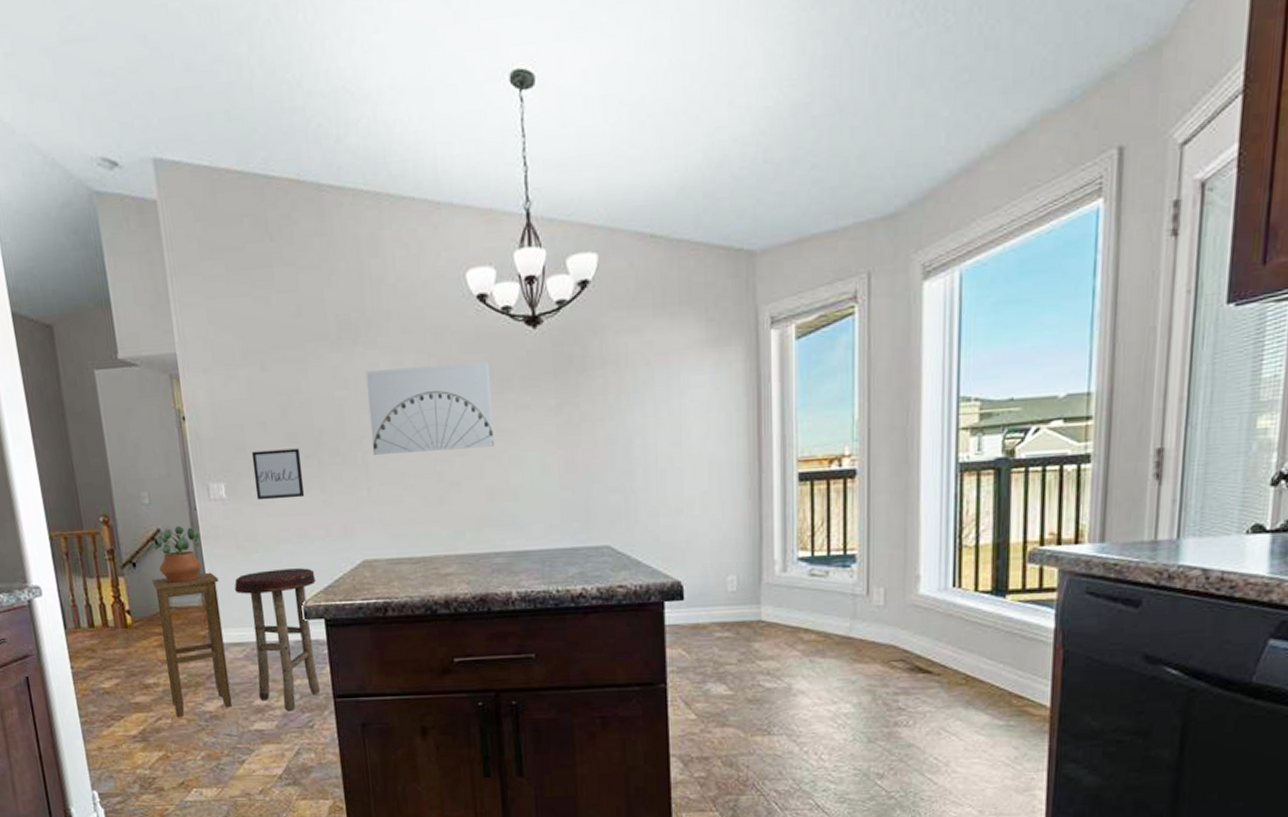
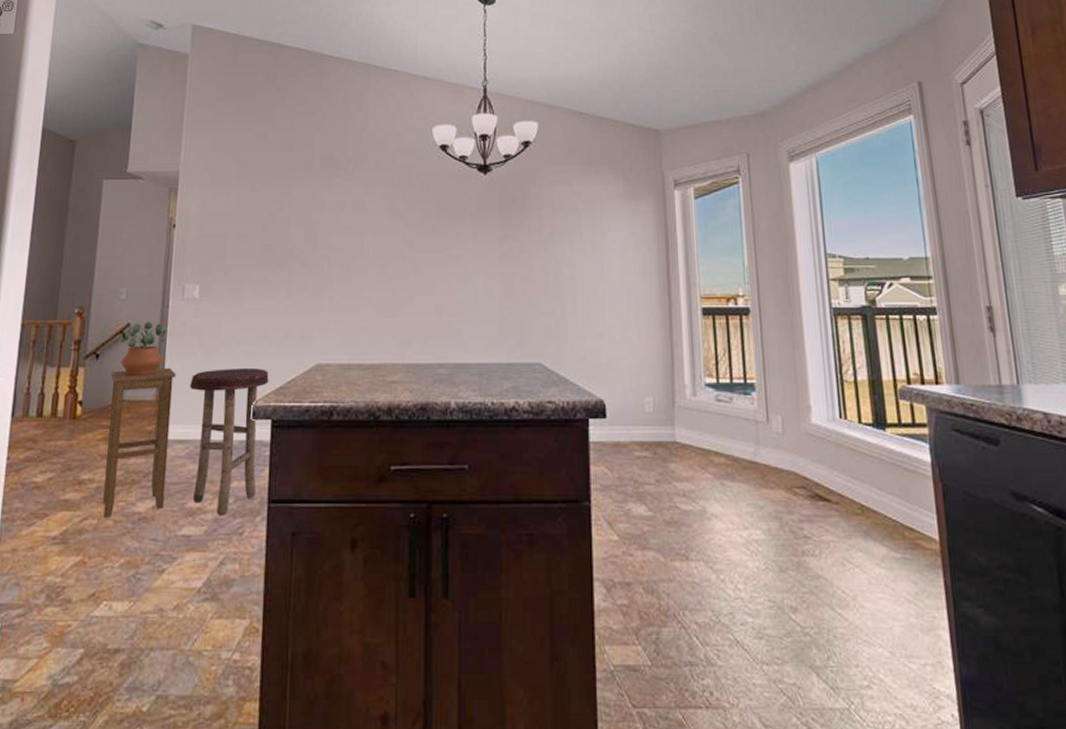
wall art: present [251,448,305,501] -> none [226,258,274,303]
wall art: present [365,361,494,455] -> none [338,198,445,269]

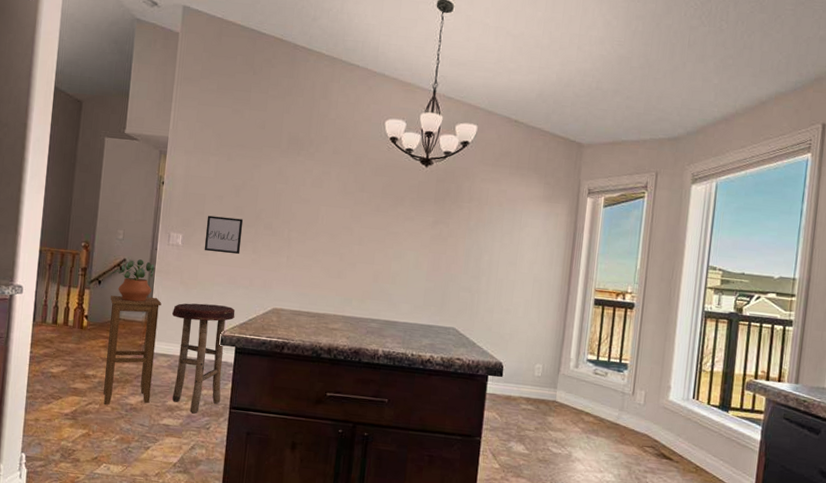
wall art: none [226,258,274,303] -> present [204,215,244,255]

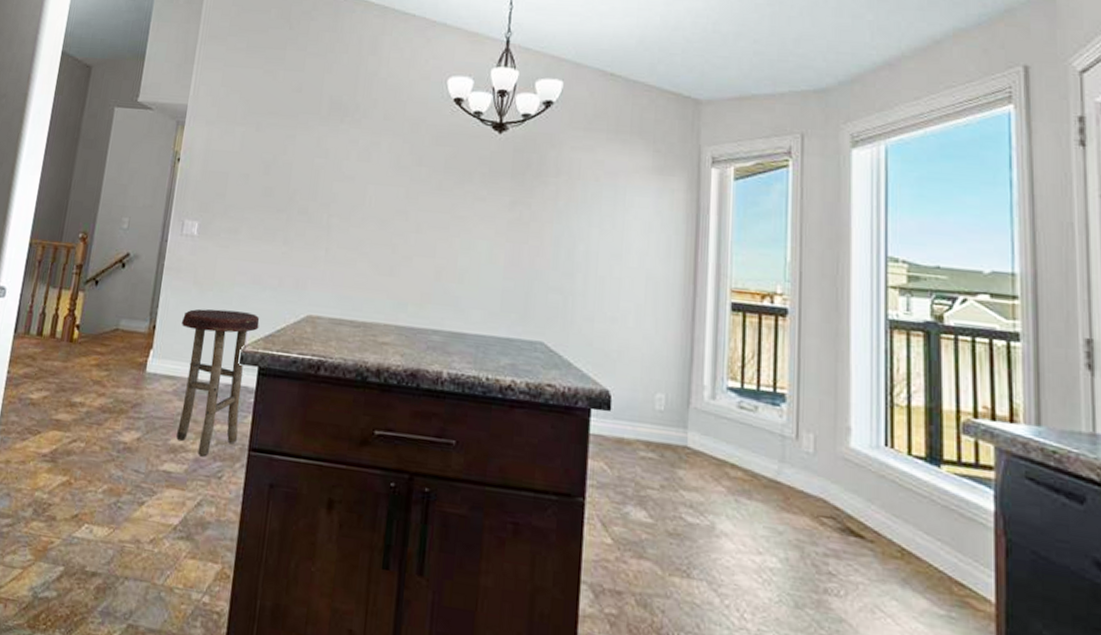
stool: present [103,295,162,405] -> none [91,299,170,444]
potted plant: present [111,259,155,302] -> none [111,253,164,308]
wall art: present [204,215,244,255] -> none [224,198,273,247]

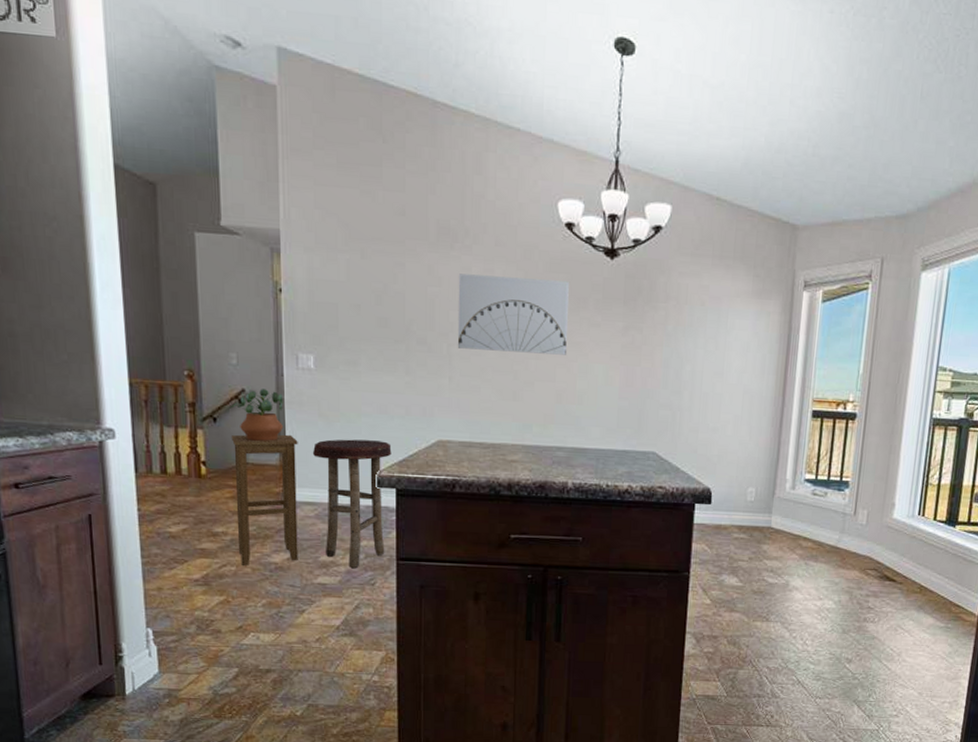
stool: none [91,299,170,444] -> present [231,434,298,567]
potted plant: none [111,253,164,308] -> present [228,389,284,441]
wall art: none [337,146,455,230] -> present [457,273,569,355]

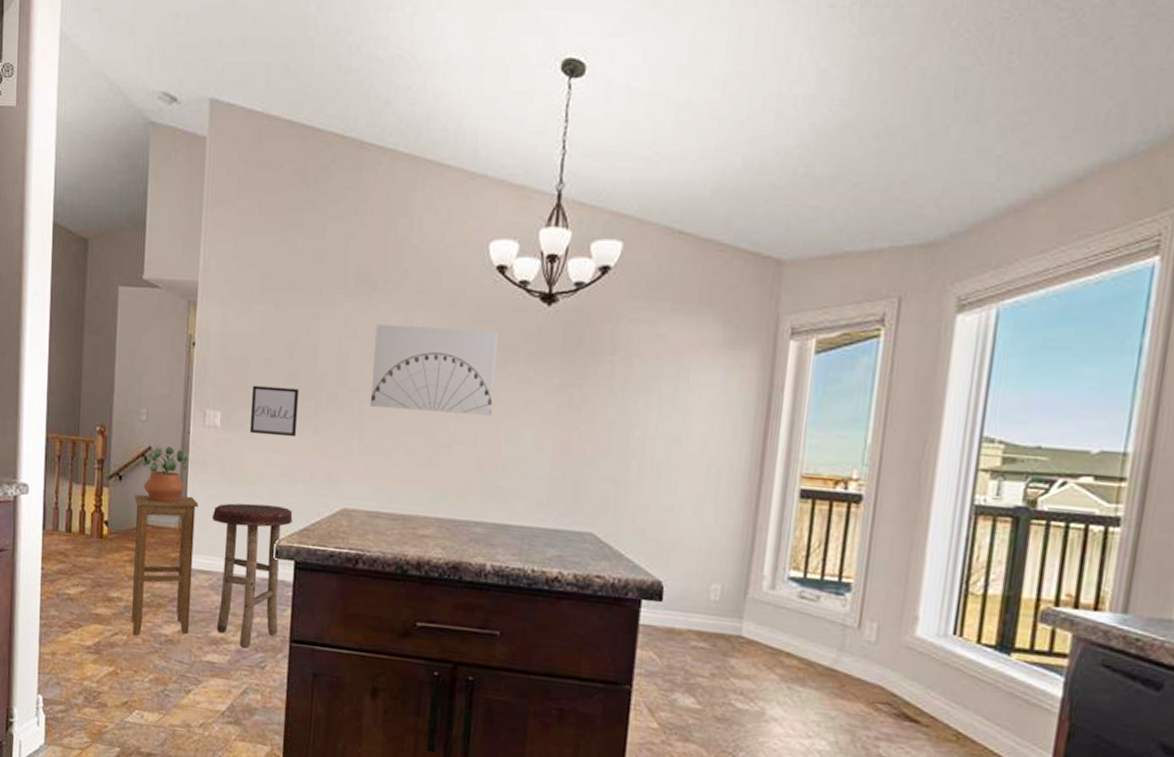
wall art: none [343,330,390,378] -> present [249,385,300,438]

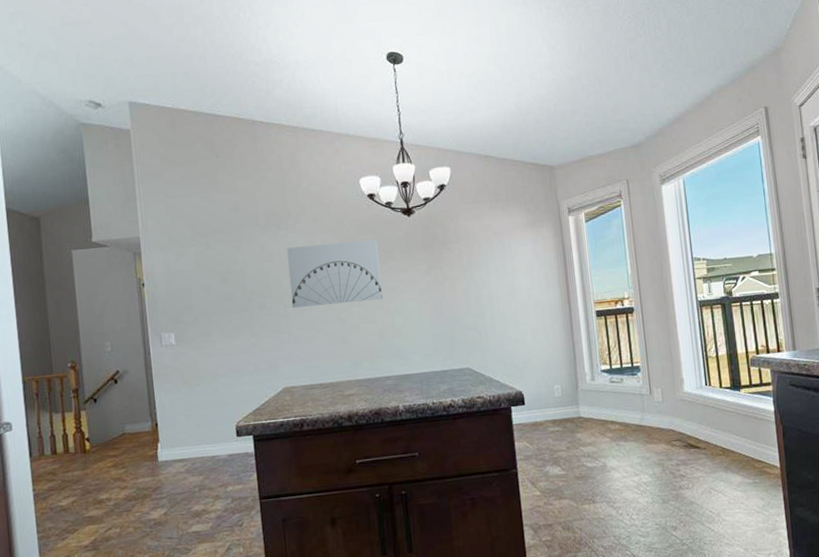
stool: present [130,494,199,636] -> none [109,403,174,527]
potted plant: present [134,447,188,503] -> none [106,367,154,414]
stool: present [211,503,293,648] -> none [179,395,249,514]
wall art: present [249,385,300,438] -> none [197,304,239,345]

